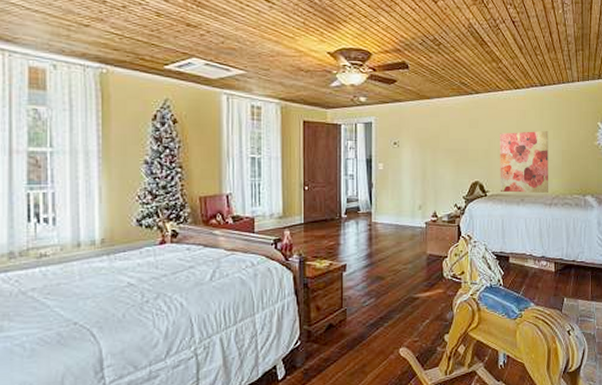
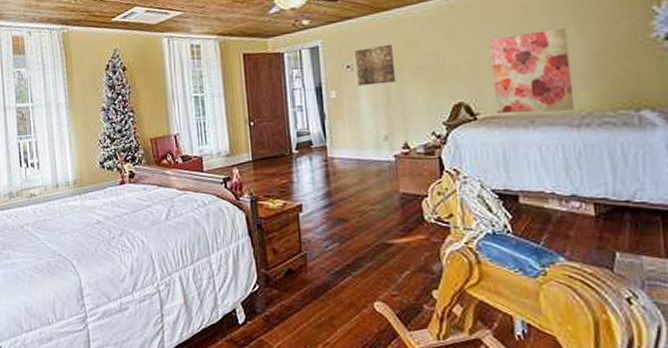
wall art: none [402,128,432,161] -> present [355,44,396,86]

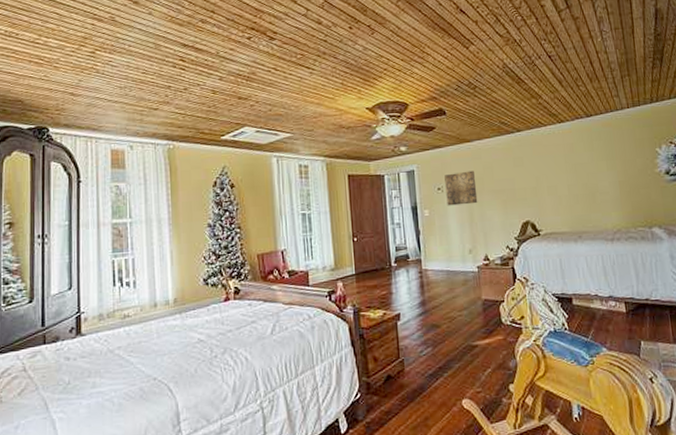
wall art: present [489,28,575,114] -> none [547,163,609,230]

